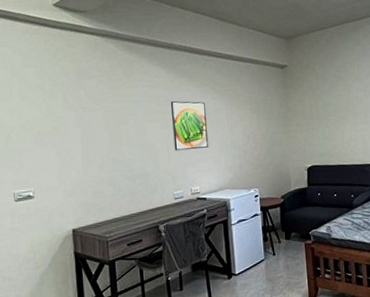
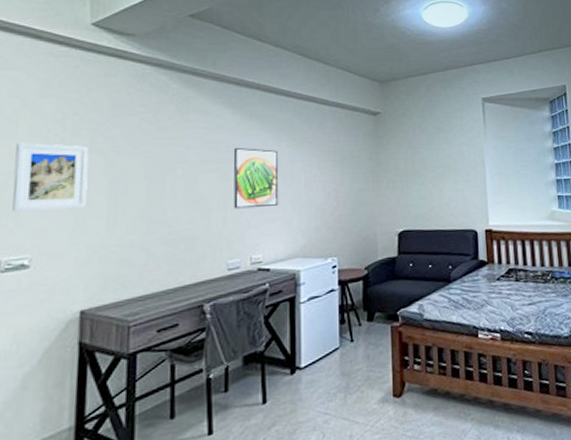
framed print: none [13,103,67,157] -> present [12,142,89,212]

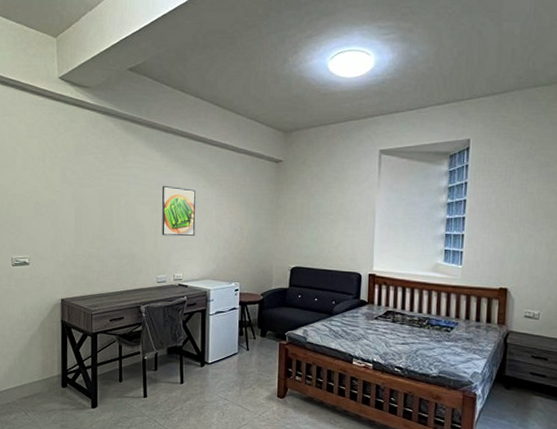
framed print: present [12,142,89,212] -> none [16,173,62,225]

